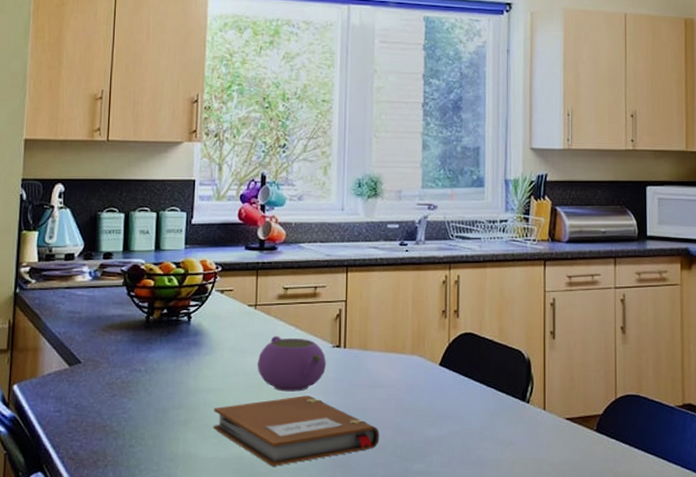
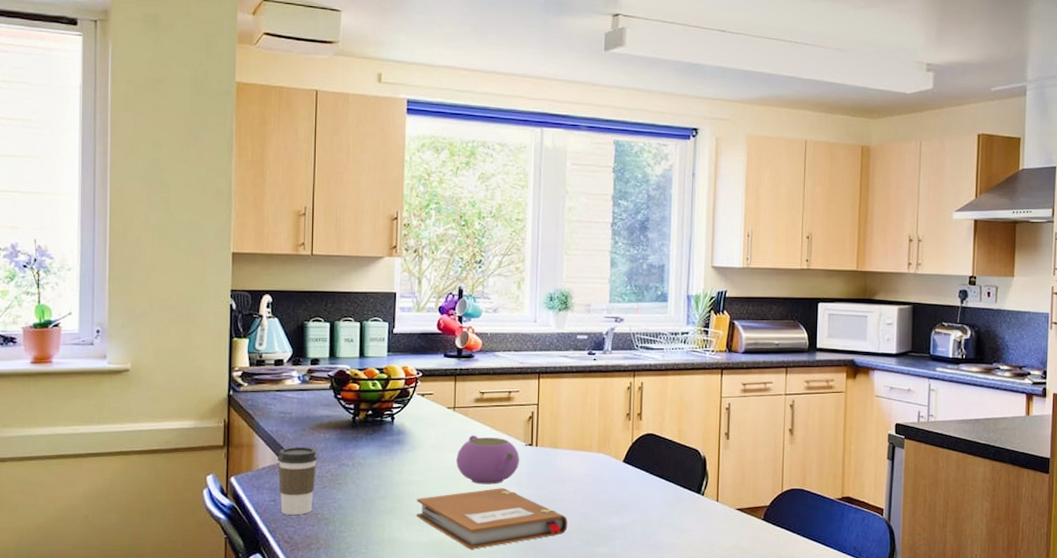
coffee cup: none [64,350,108,427] -> present [278,447,318,515]

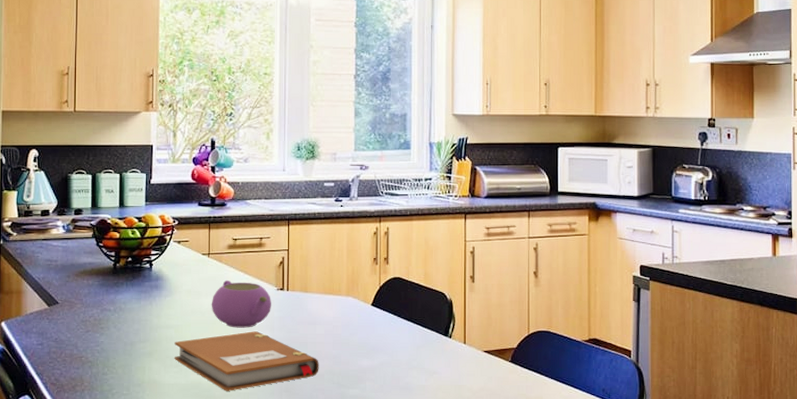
coffee cup: present [278,447,318,515] -> none [44,293,82,358]

